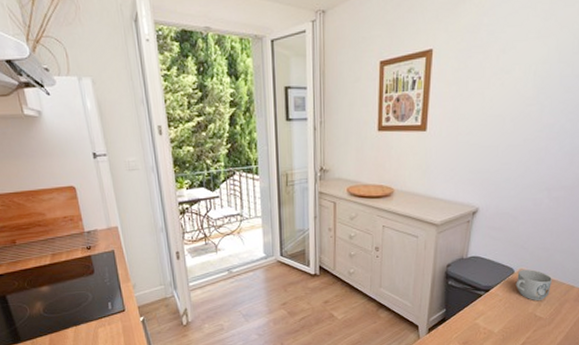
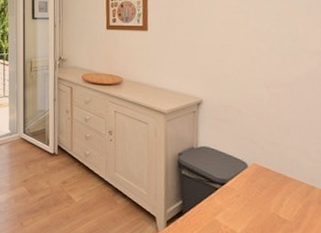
mug: present [515,269,552,300] -> none [251,164,290,200]

